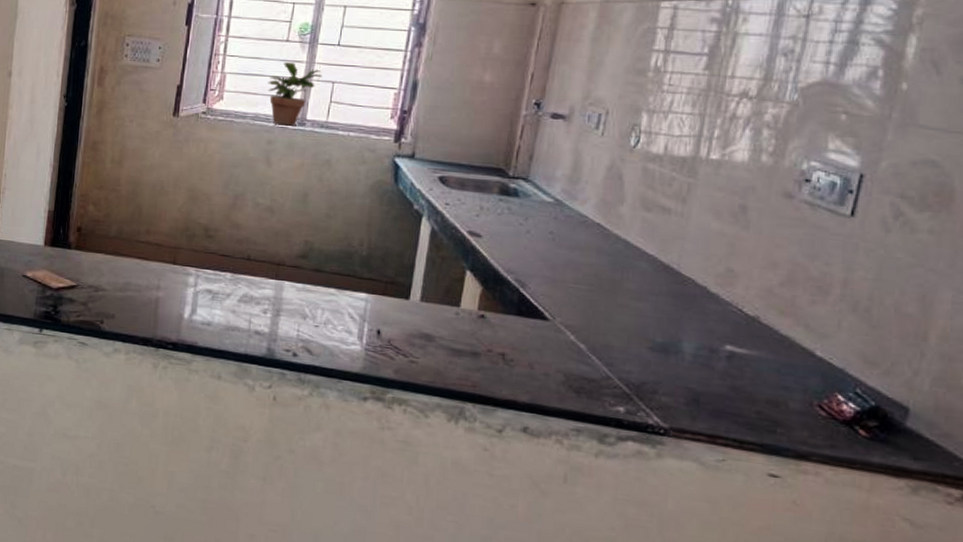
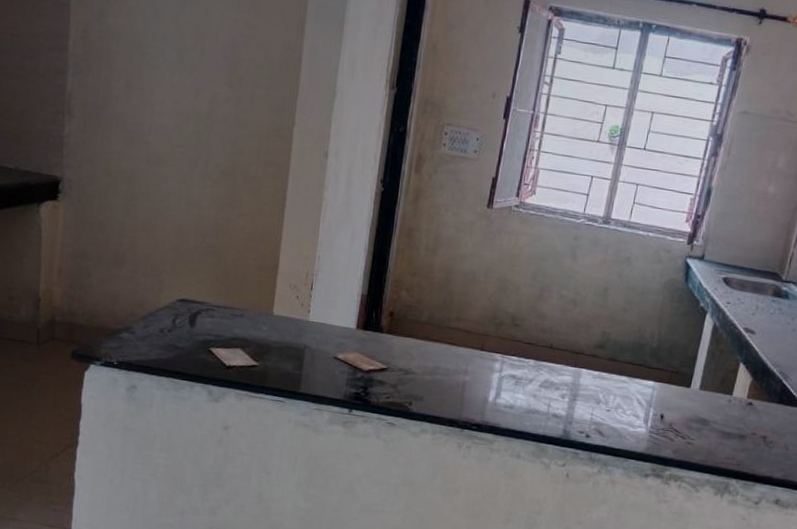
potted plant: present [268,62,323,126] -> none [578,162,628,224]

